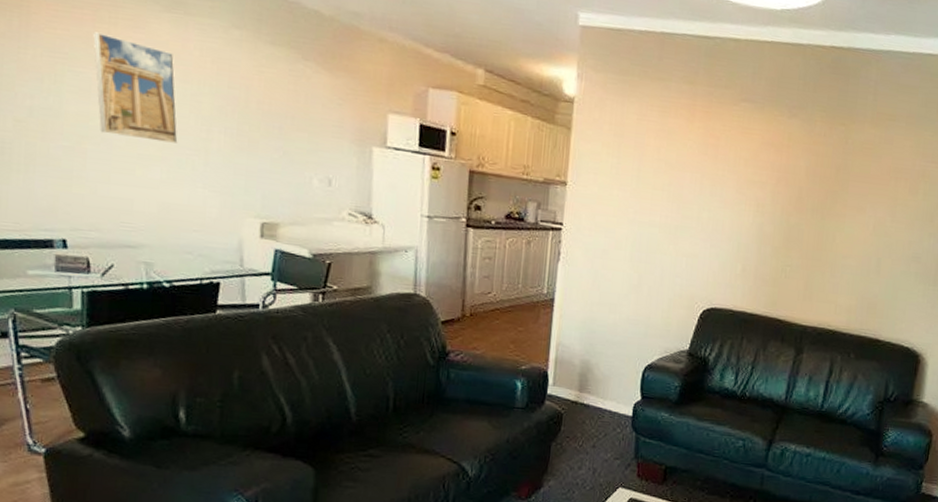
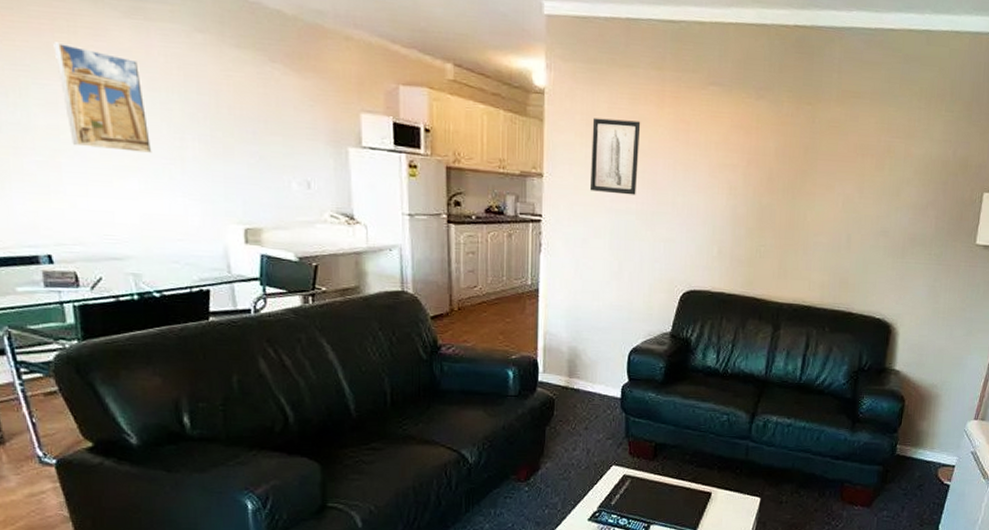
wall art: none [613,128,670,208] -> present [589,118,641,195]

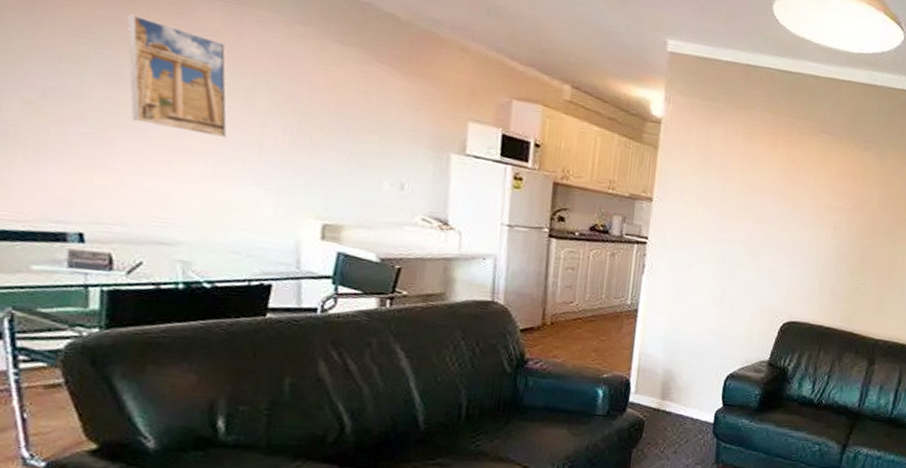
wall art: present [589,118,641,195] -> none [698,151,754,227]

